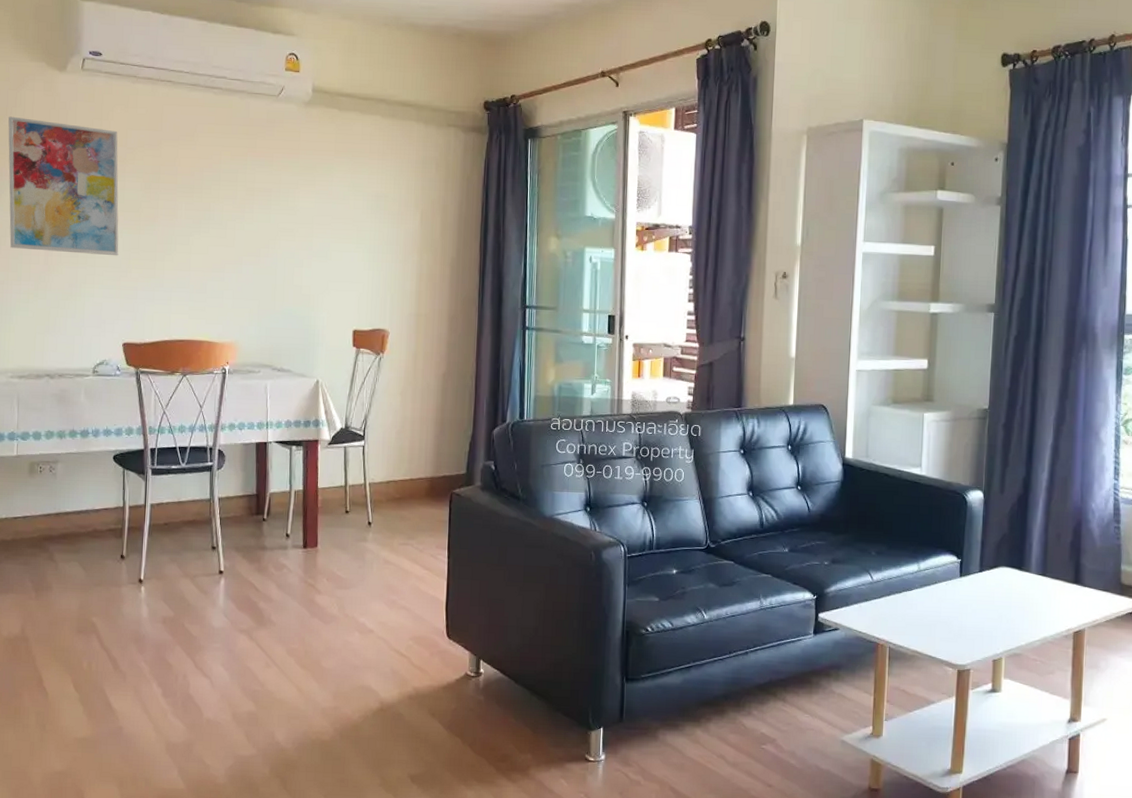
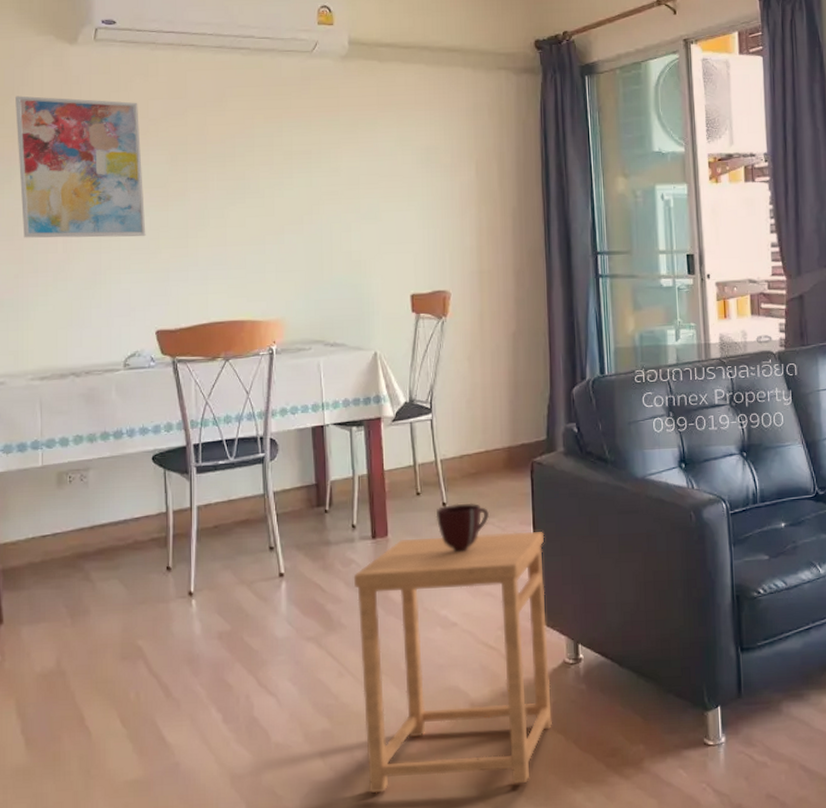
side table: none [284,552,458,777] -> present [353,532,552,794]
mug: none [361,524,409,568] -> present [436,503,489,553]

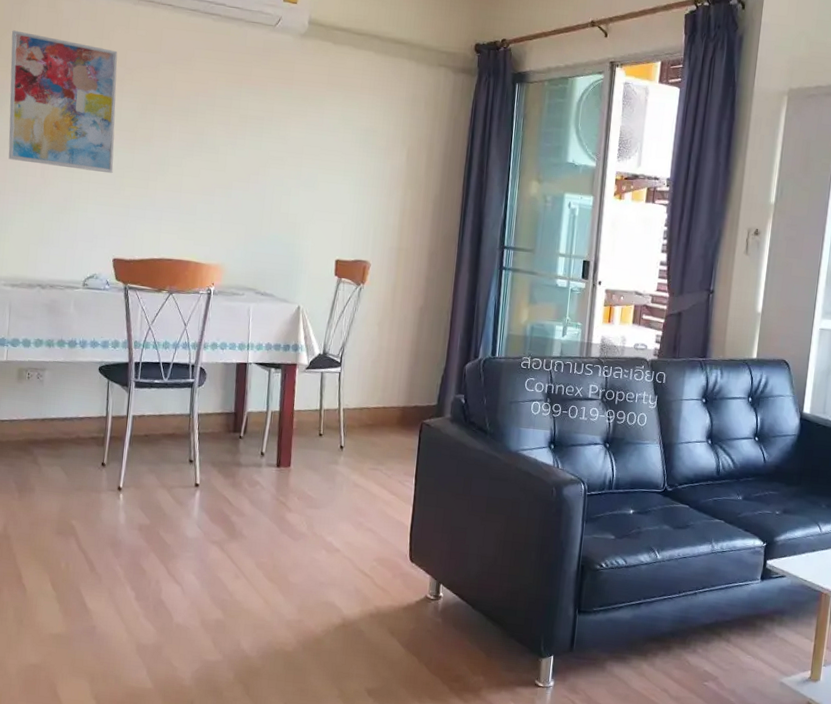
side table: present [353,532,552,794] -> none [249,472,424,692]
mug: present [436,503,489,553] -> none [333,448,379,491]

